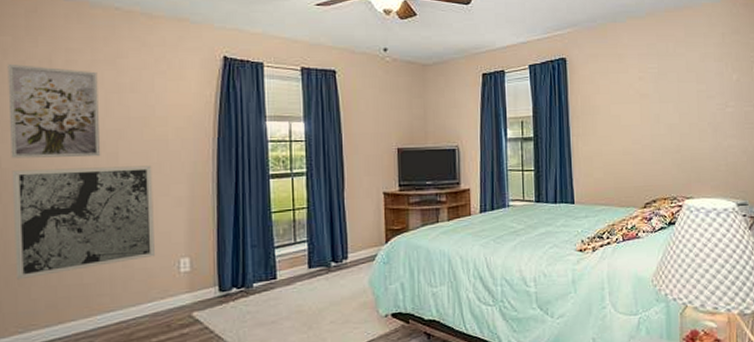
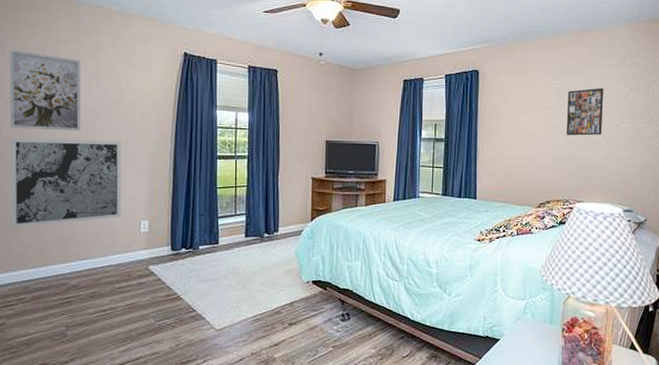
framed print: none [666,70,706,125] -> present [567,88,604,136]

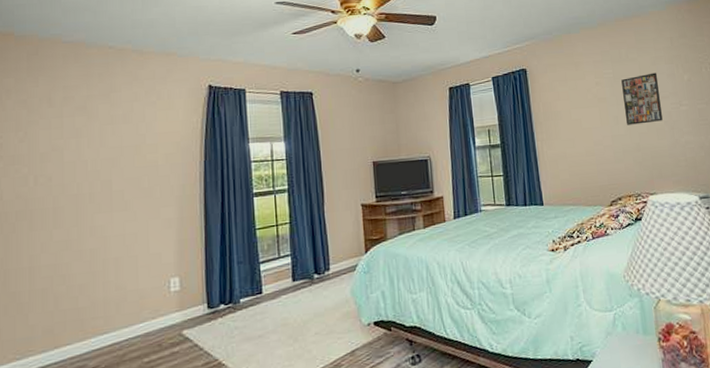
wall art: present [9,49,81,132] -> none [10,102,96,191]
wall art: present [10,138,122,228] -> none [12,190,146,307]

